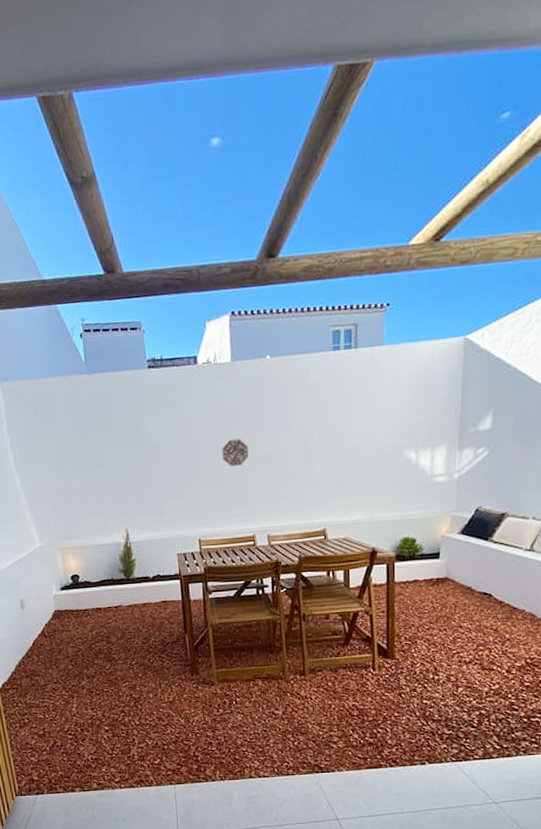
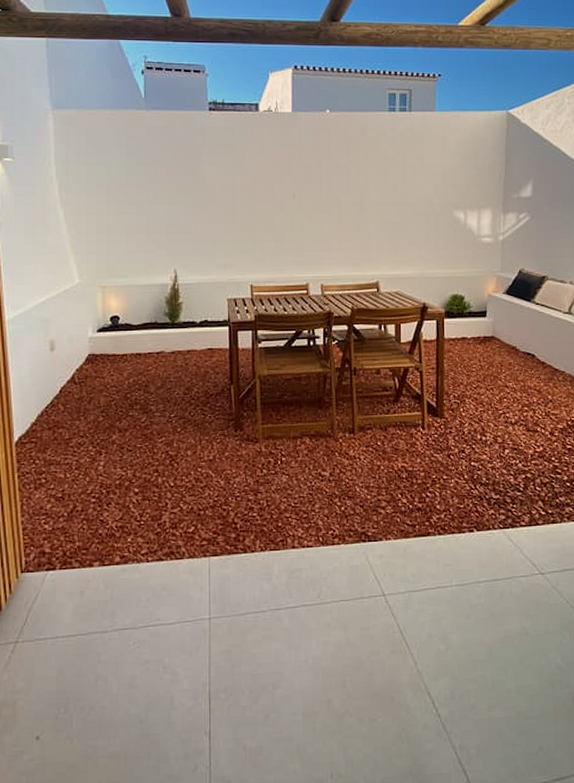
decorative platter: present [222,439,249,466] -> none [279,187,305,213]

